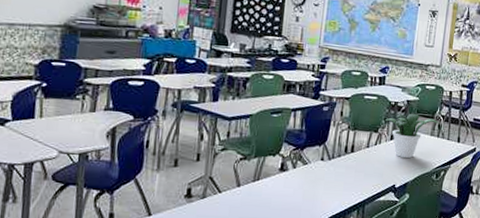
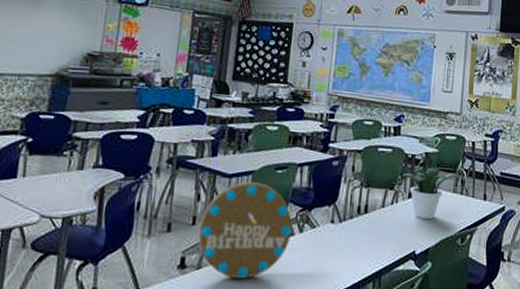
clock: none [202,124,287,207] -> present [198,182,292,279]

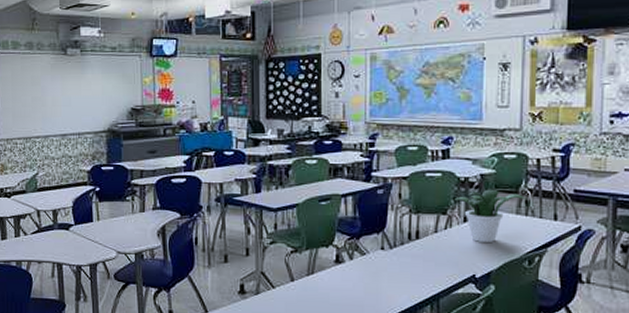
clock: present [198,182,292,279] -> none [253,215,341,303]

